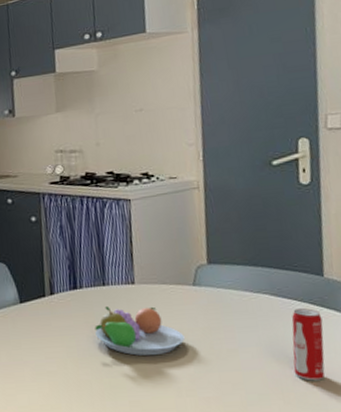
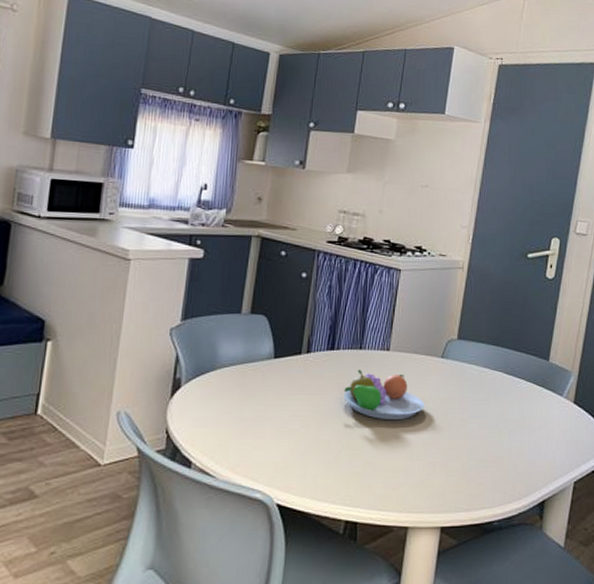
beverage can: present [291,308,325,381] -> none [510,387,541,452]

